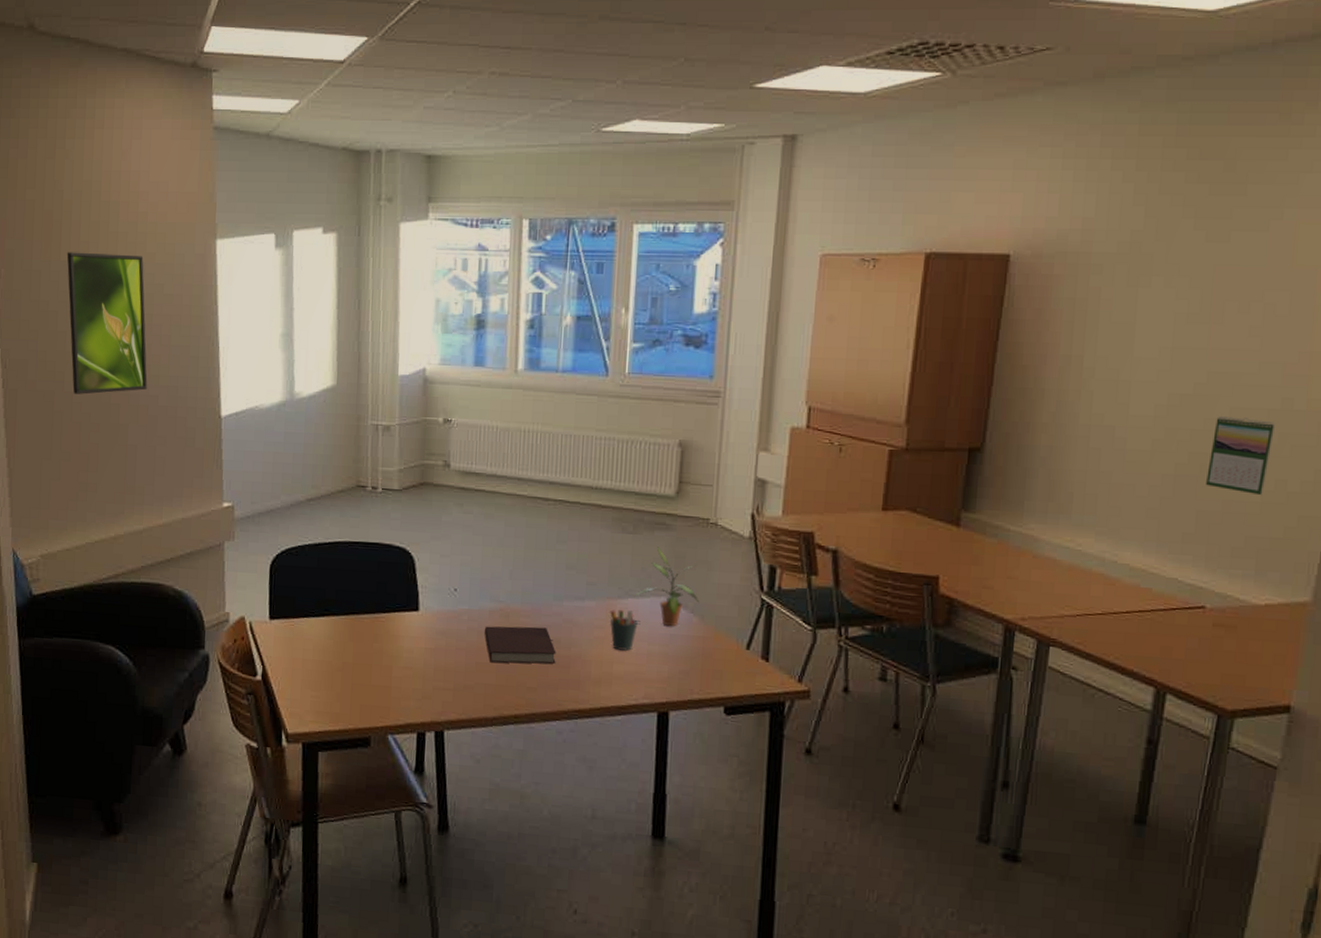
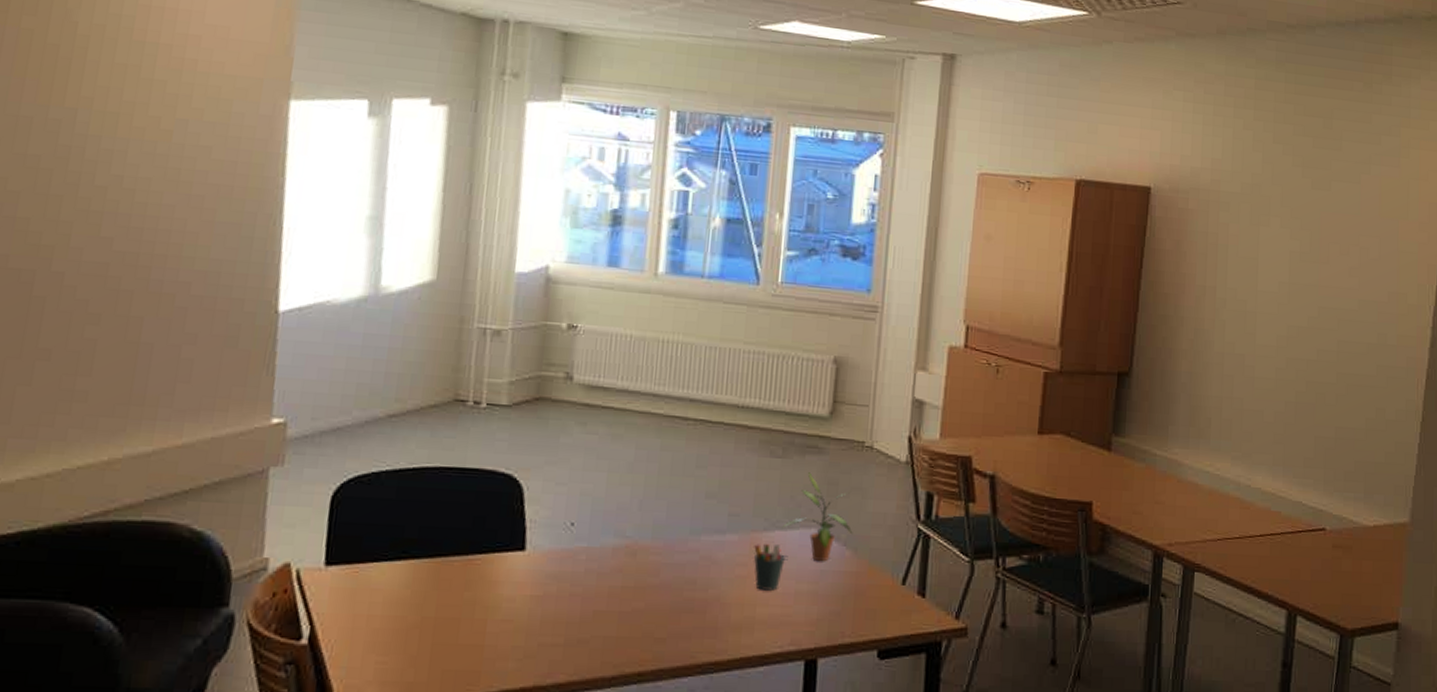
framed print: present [66,252,148,395] -> none [64,97,187,277]
notebook: present [484,626,556,664] -> none [605,565,691,611]
calendar: present [1206,415,1275,496] -> none [1321,347,1373,423]

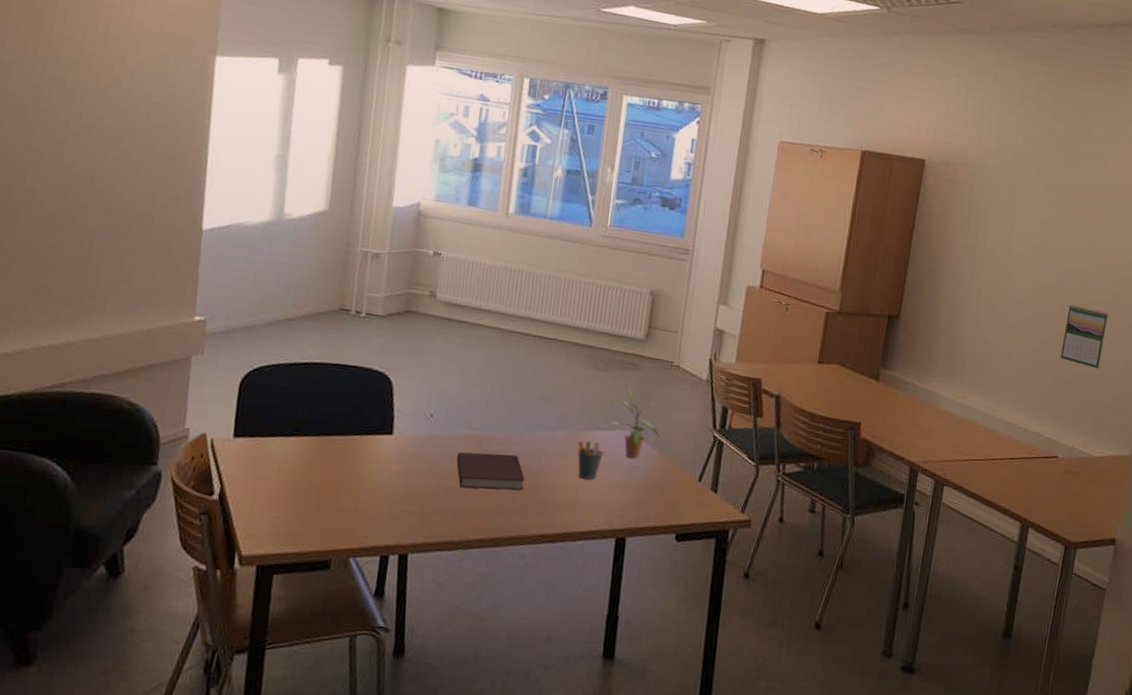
notebook: none [605,565,691,611] -> present [456,451,525,490]
calendar: none [1321,347,1373,423] -> present [1061,304,1108,370]

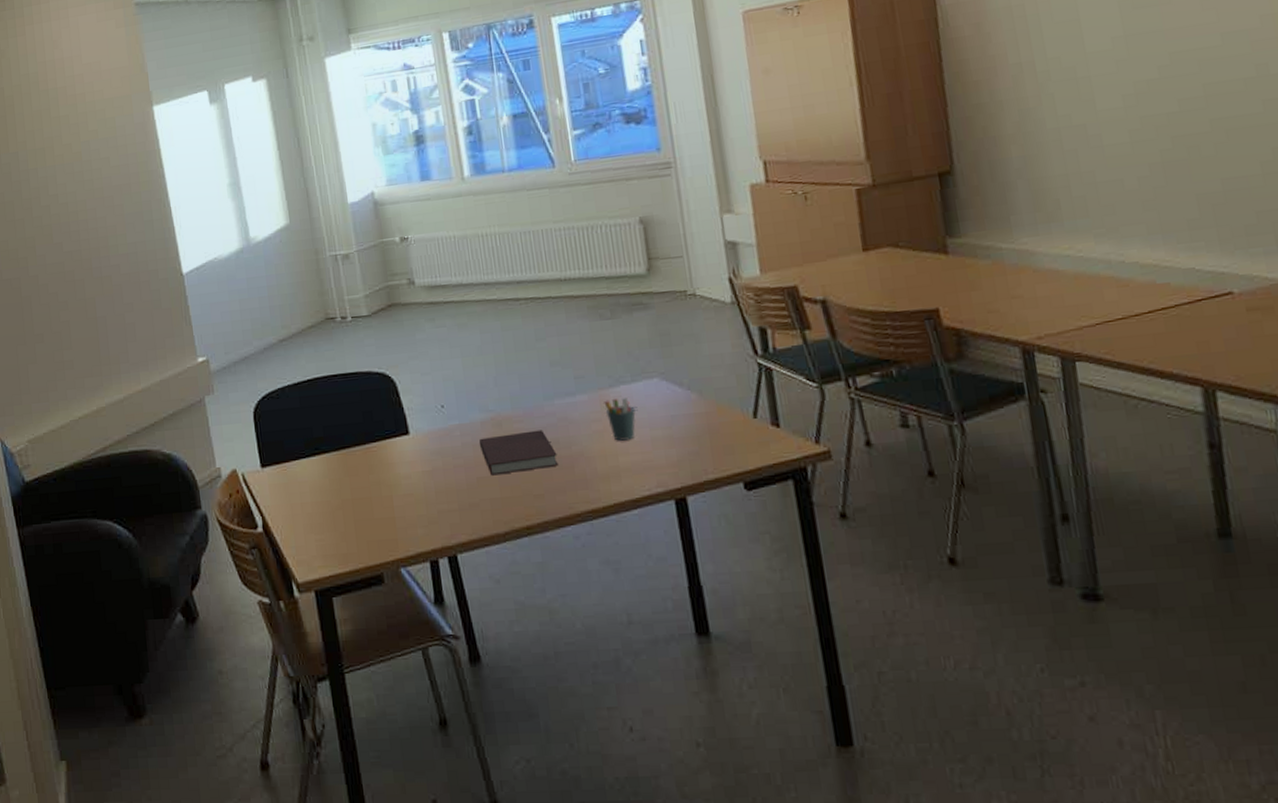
potted plant: present [601,384,660,458] -> none [625,328,695,407]
calendar: present [1061,304,1108,370] -> none [1190,90,1263,168]

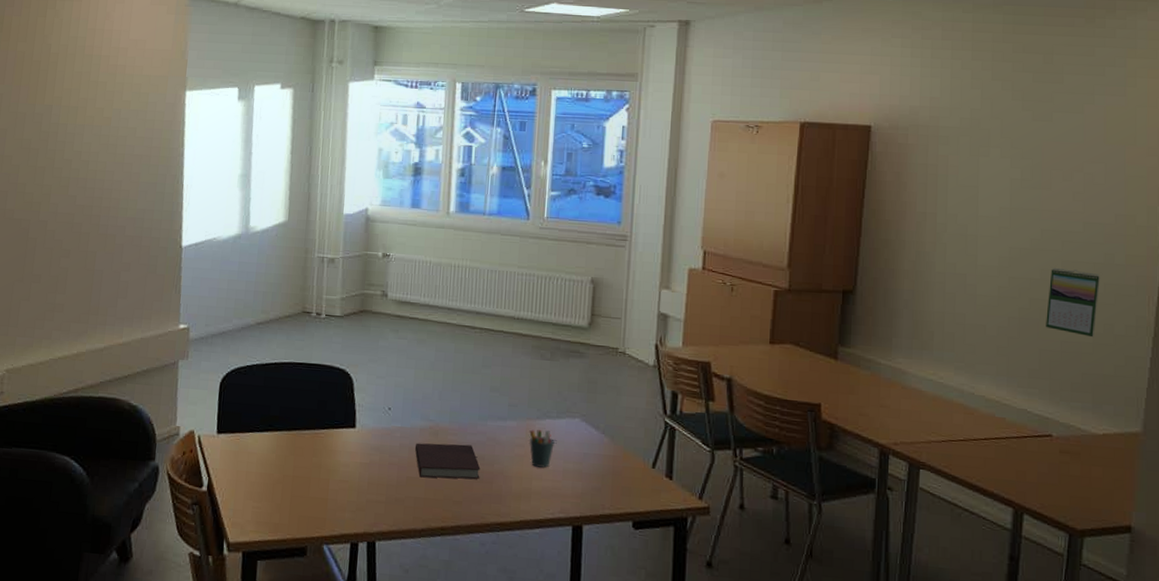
calendar: none [1190,90,1263,168] -> present [1046,267,1100,338]

